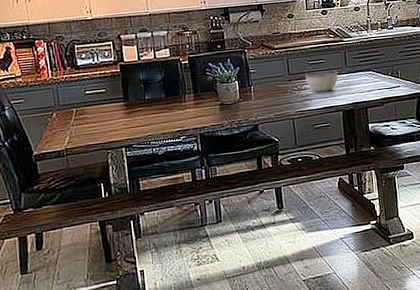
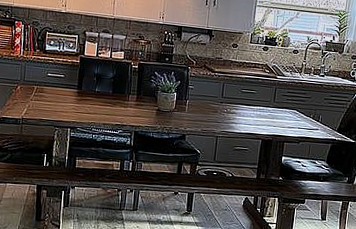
bowl: present [304,70,338,92] -> none [235,99,266,120]

